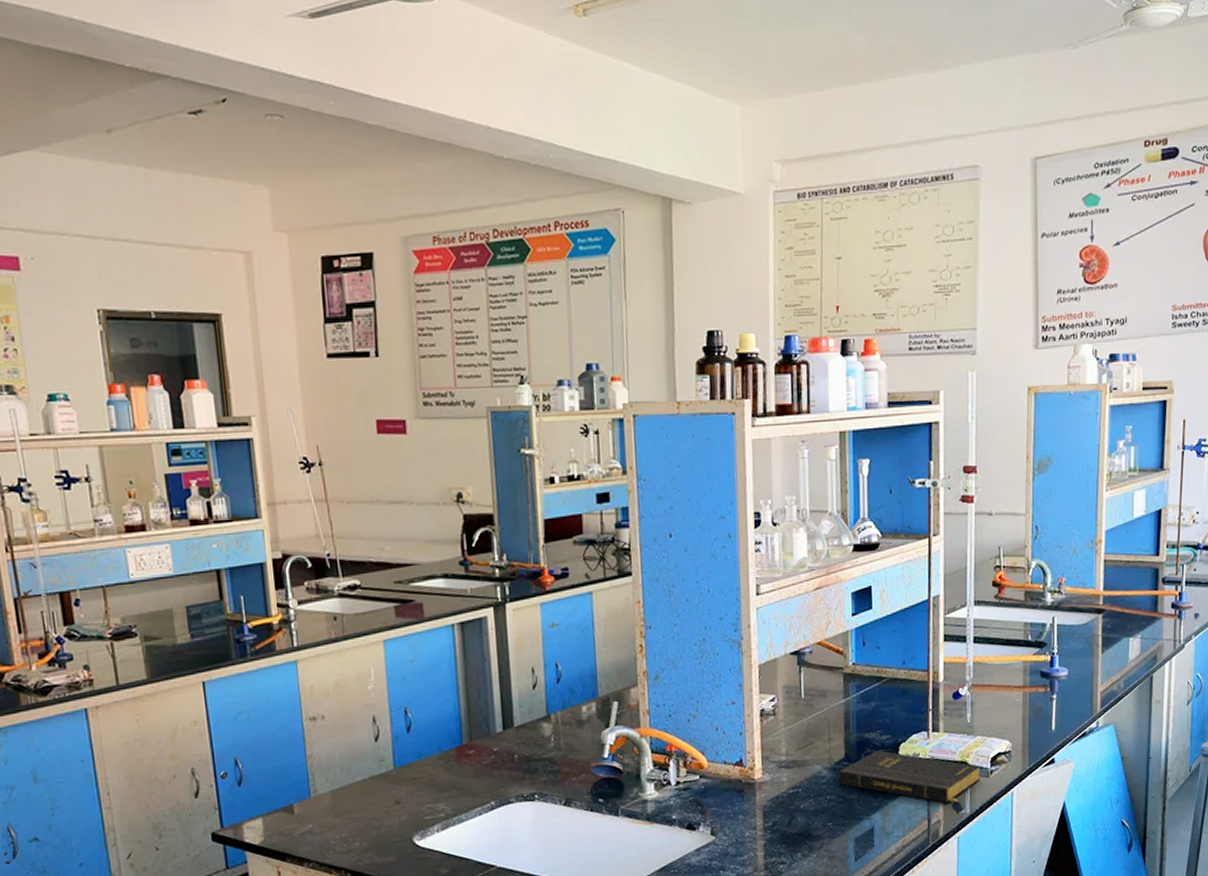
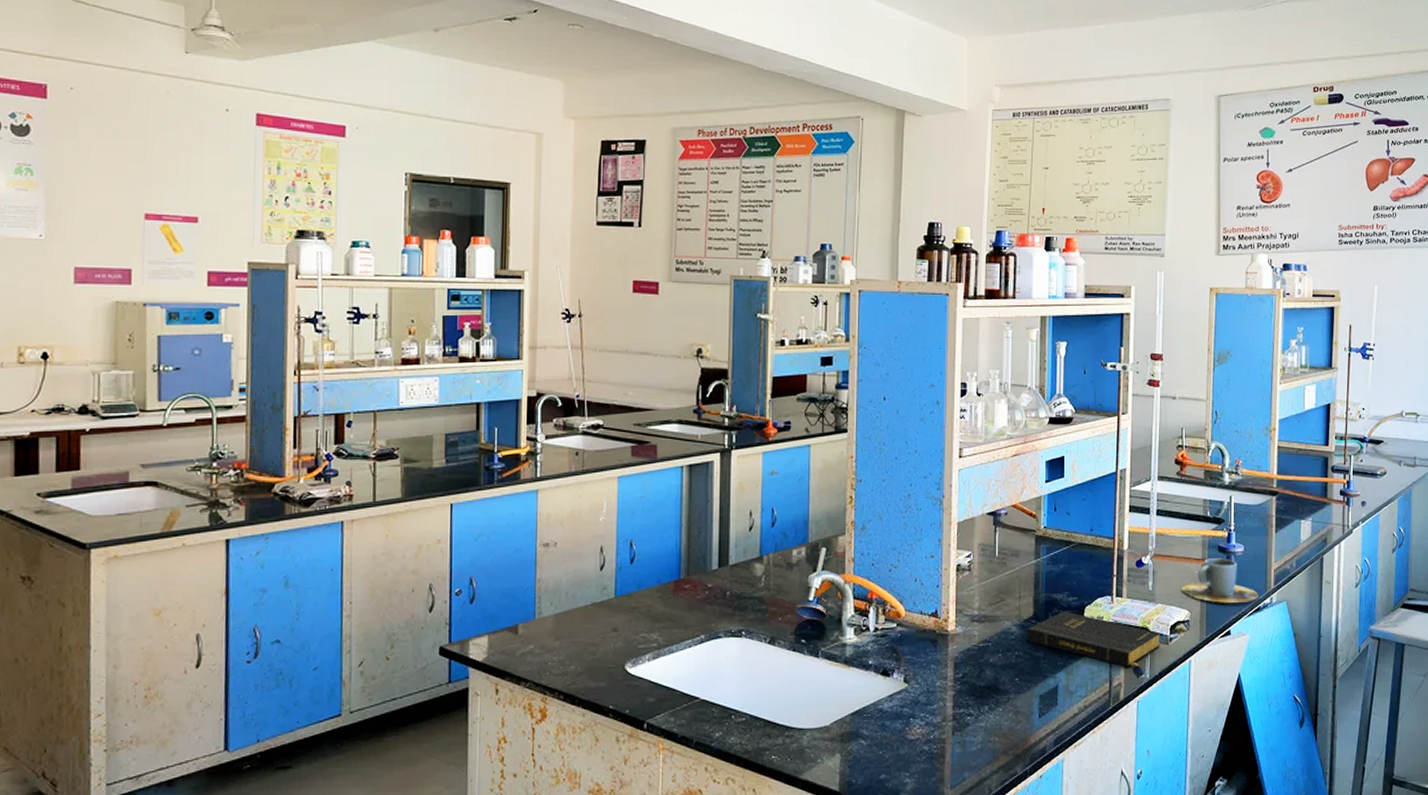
cup: none [1002,684,1084,731] -> present [1182,558,1258,603]

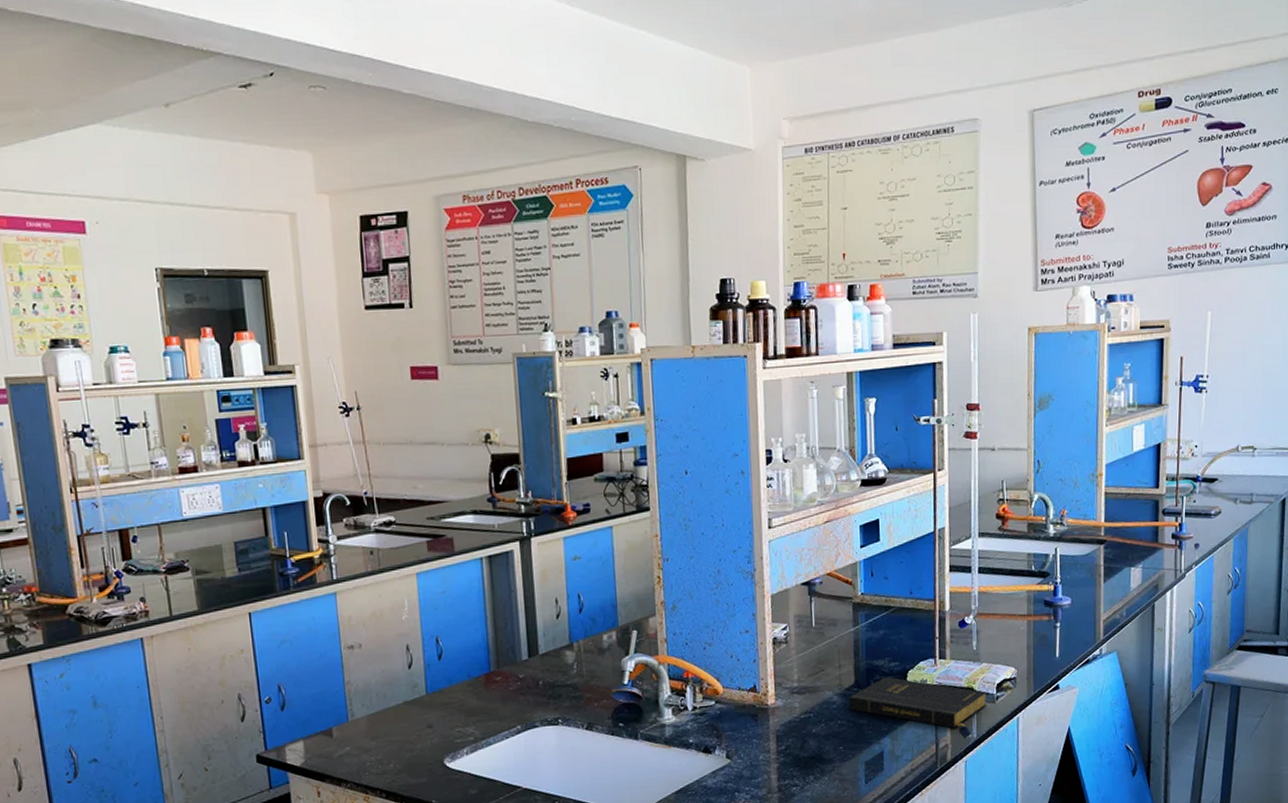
cup: present [1182,558,1258,603] -> none [1007,612,1087,658]

